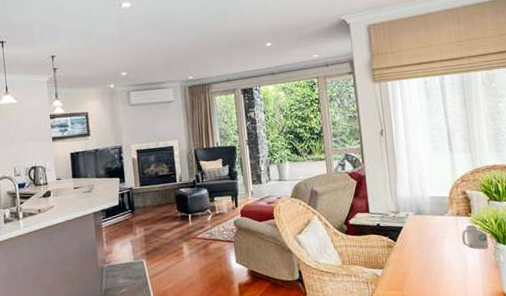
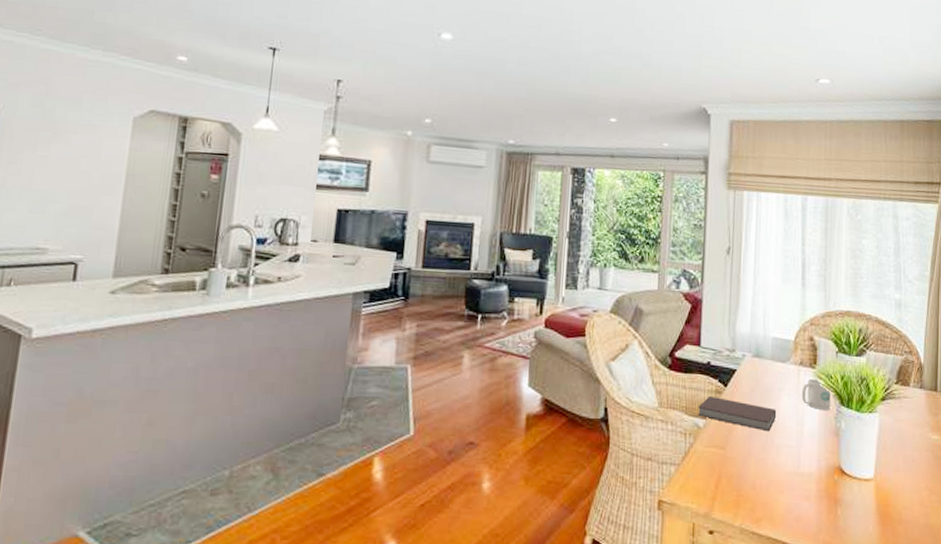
notebook: none [375,250,443,272] -> present [698,395,777,432]

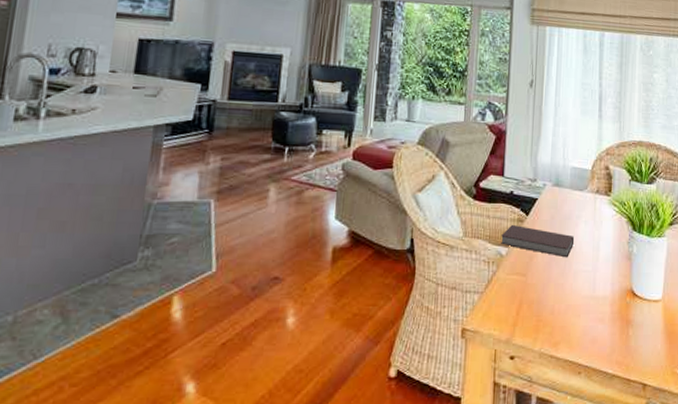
mug: present [801,378,831,410] -> none [597,206,624,235]

